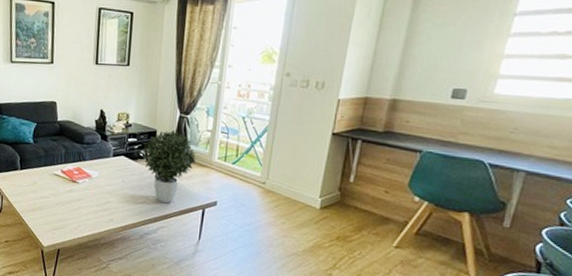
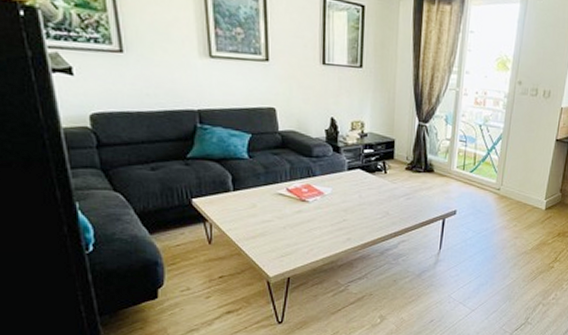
potted plant: present [142,130,196,204] -> none [380,140,435,217]

